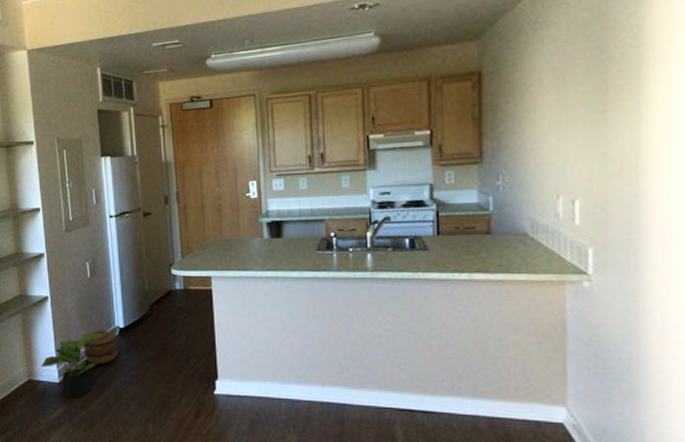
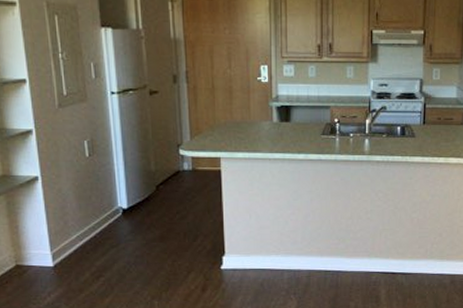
potted plant: present [40,332,104,399] -> none [30,213,105,282]
basket: present [84,330,118,365] -> none [82,211,121,246]

